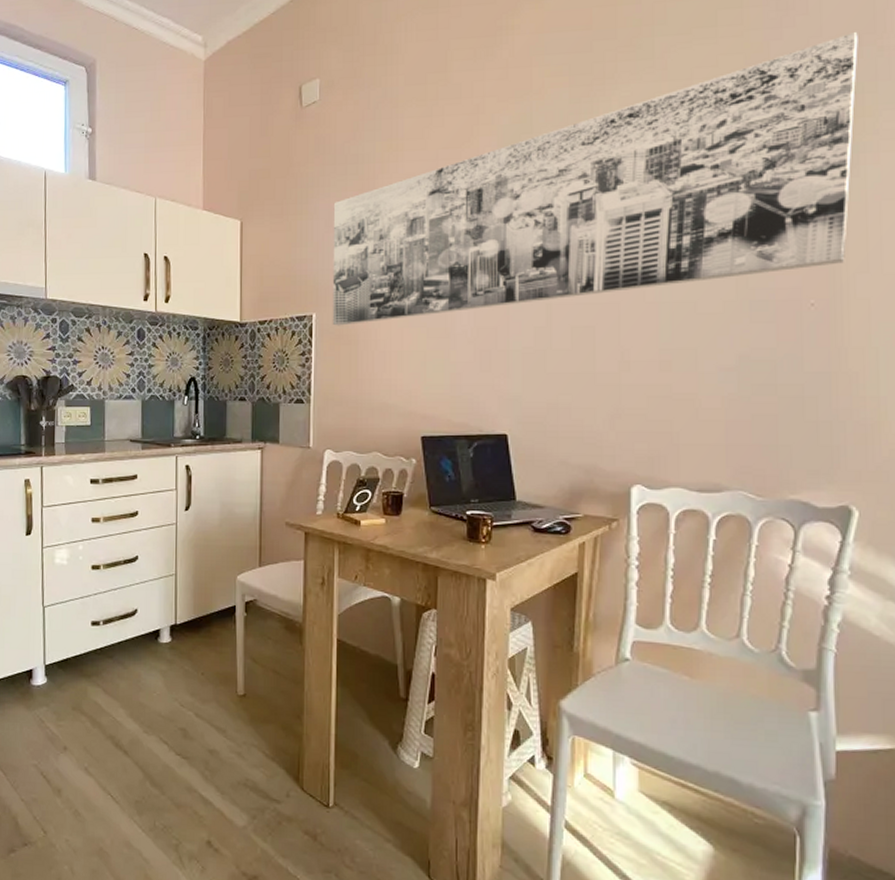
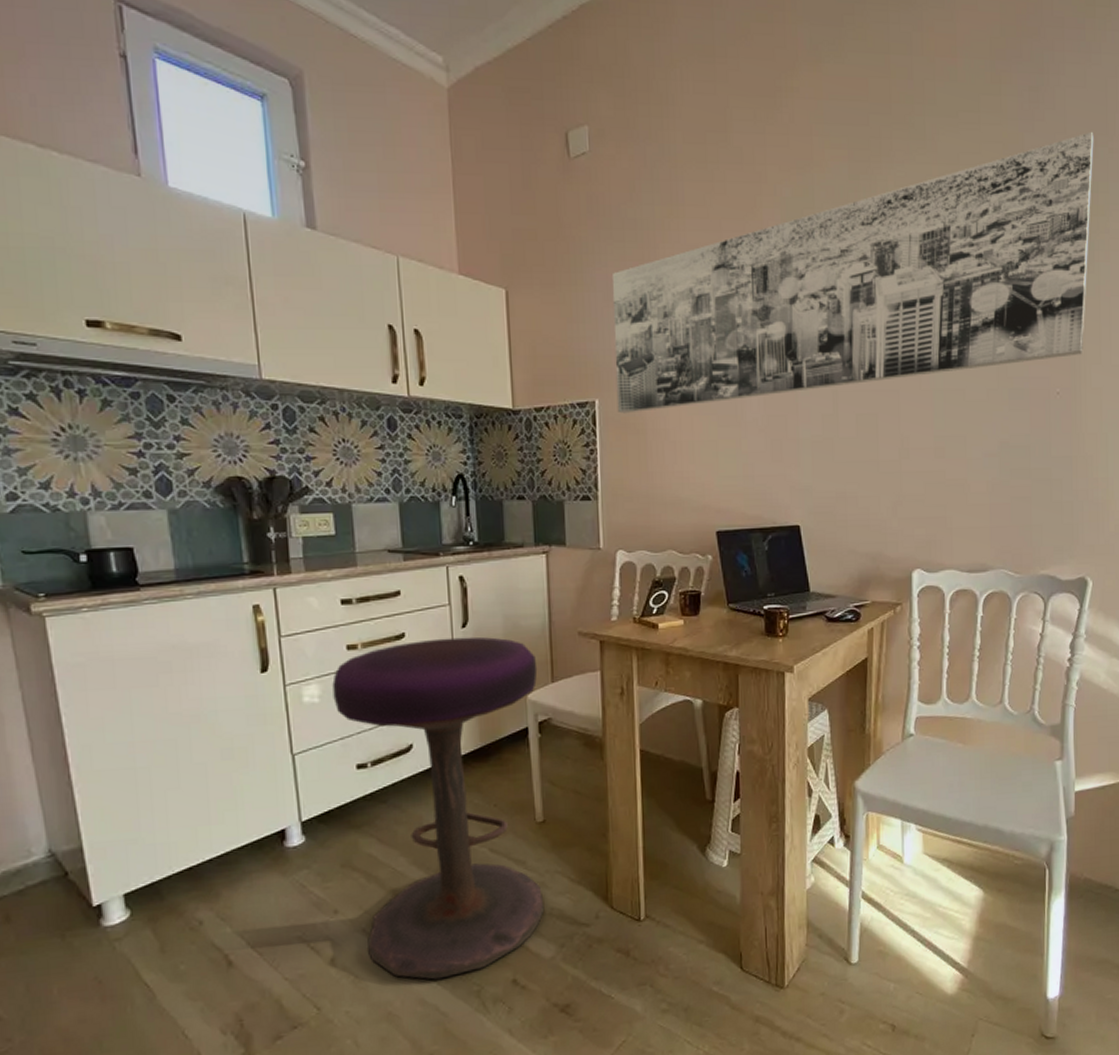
stool: none [78,518,247,827] -> present [332,636,545,980]

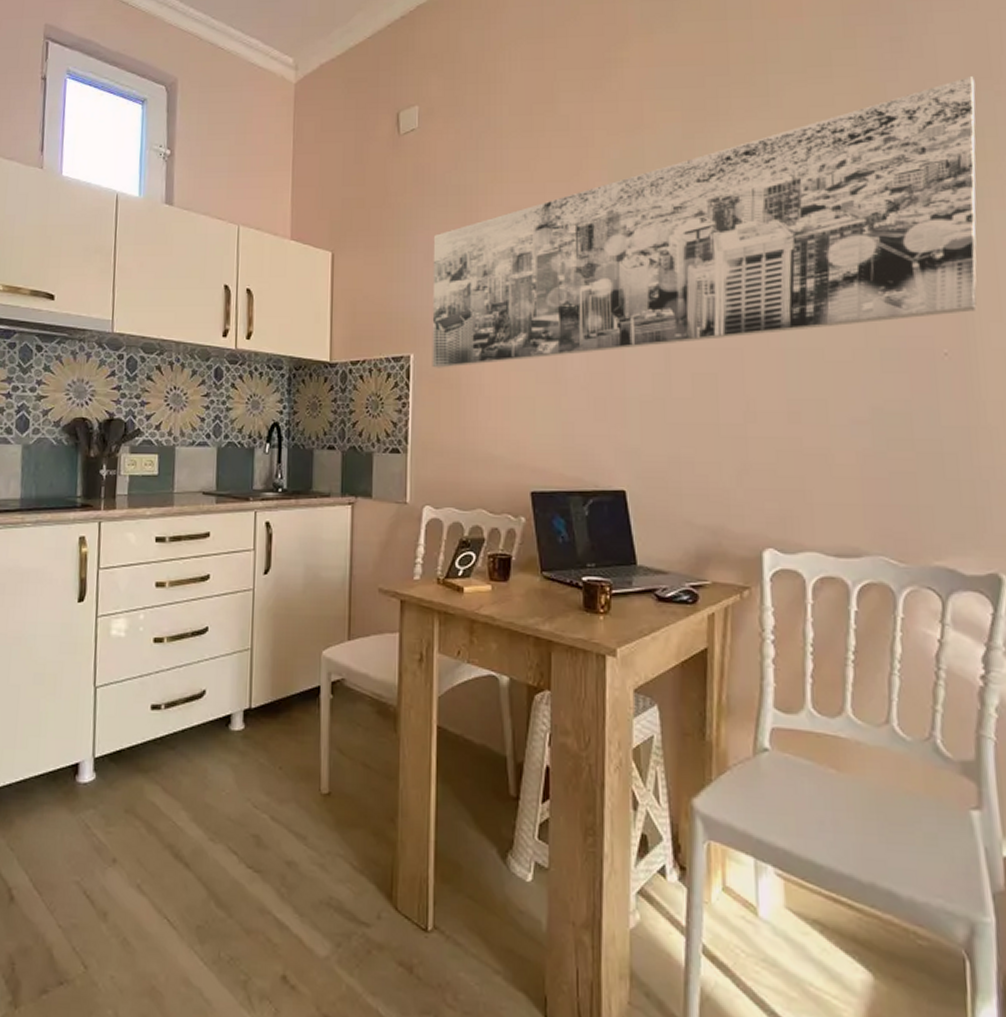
stool: present [332,636,545,980] -> none [138,583,335,959]

